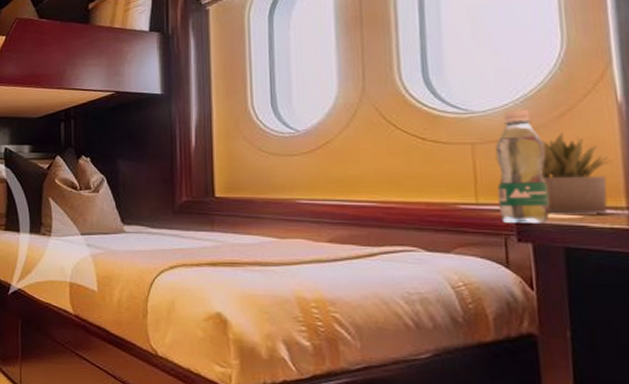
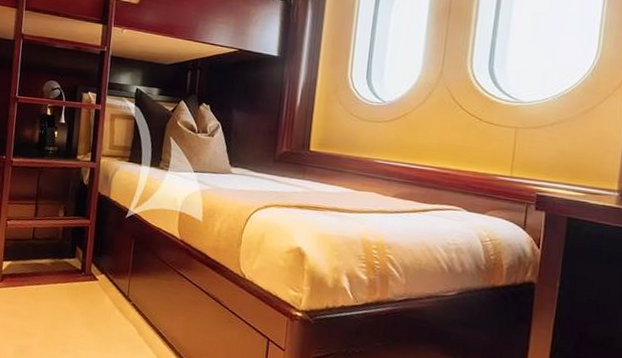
bottle: present [494,110,550,225] -> none [525,103,570,198]
succulent plant: present [541,132,611,214] -> none [561,126,614,194]

